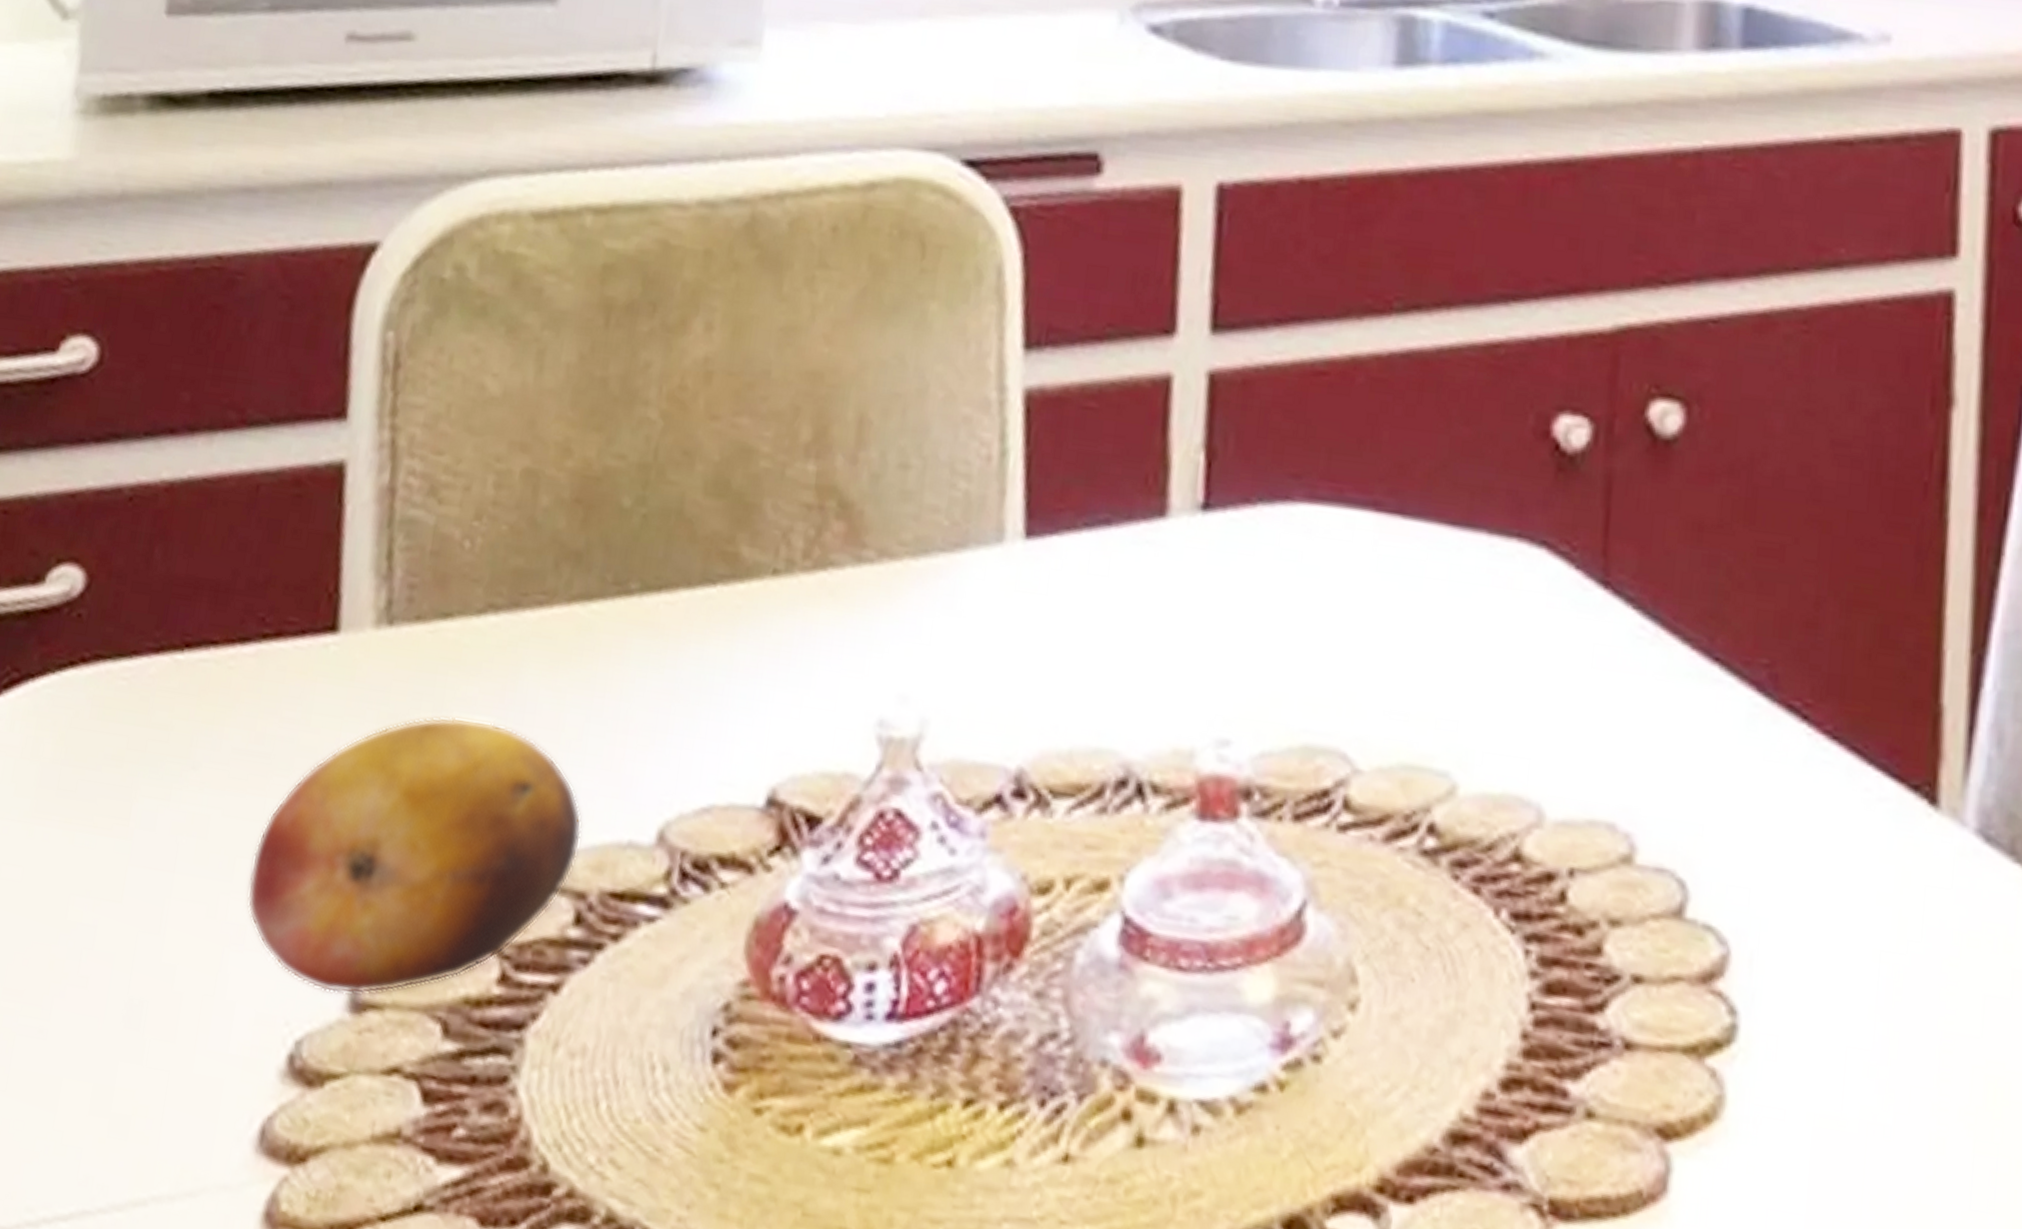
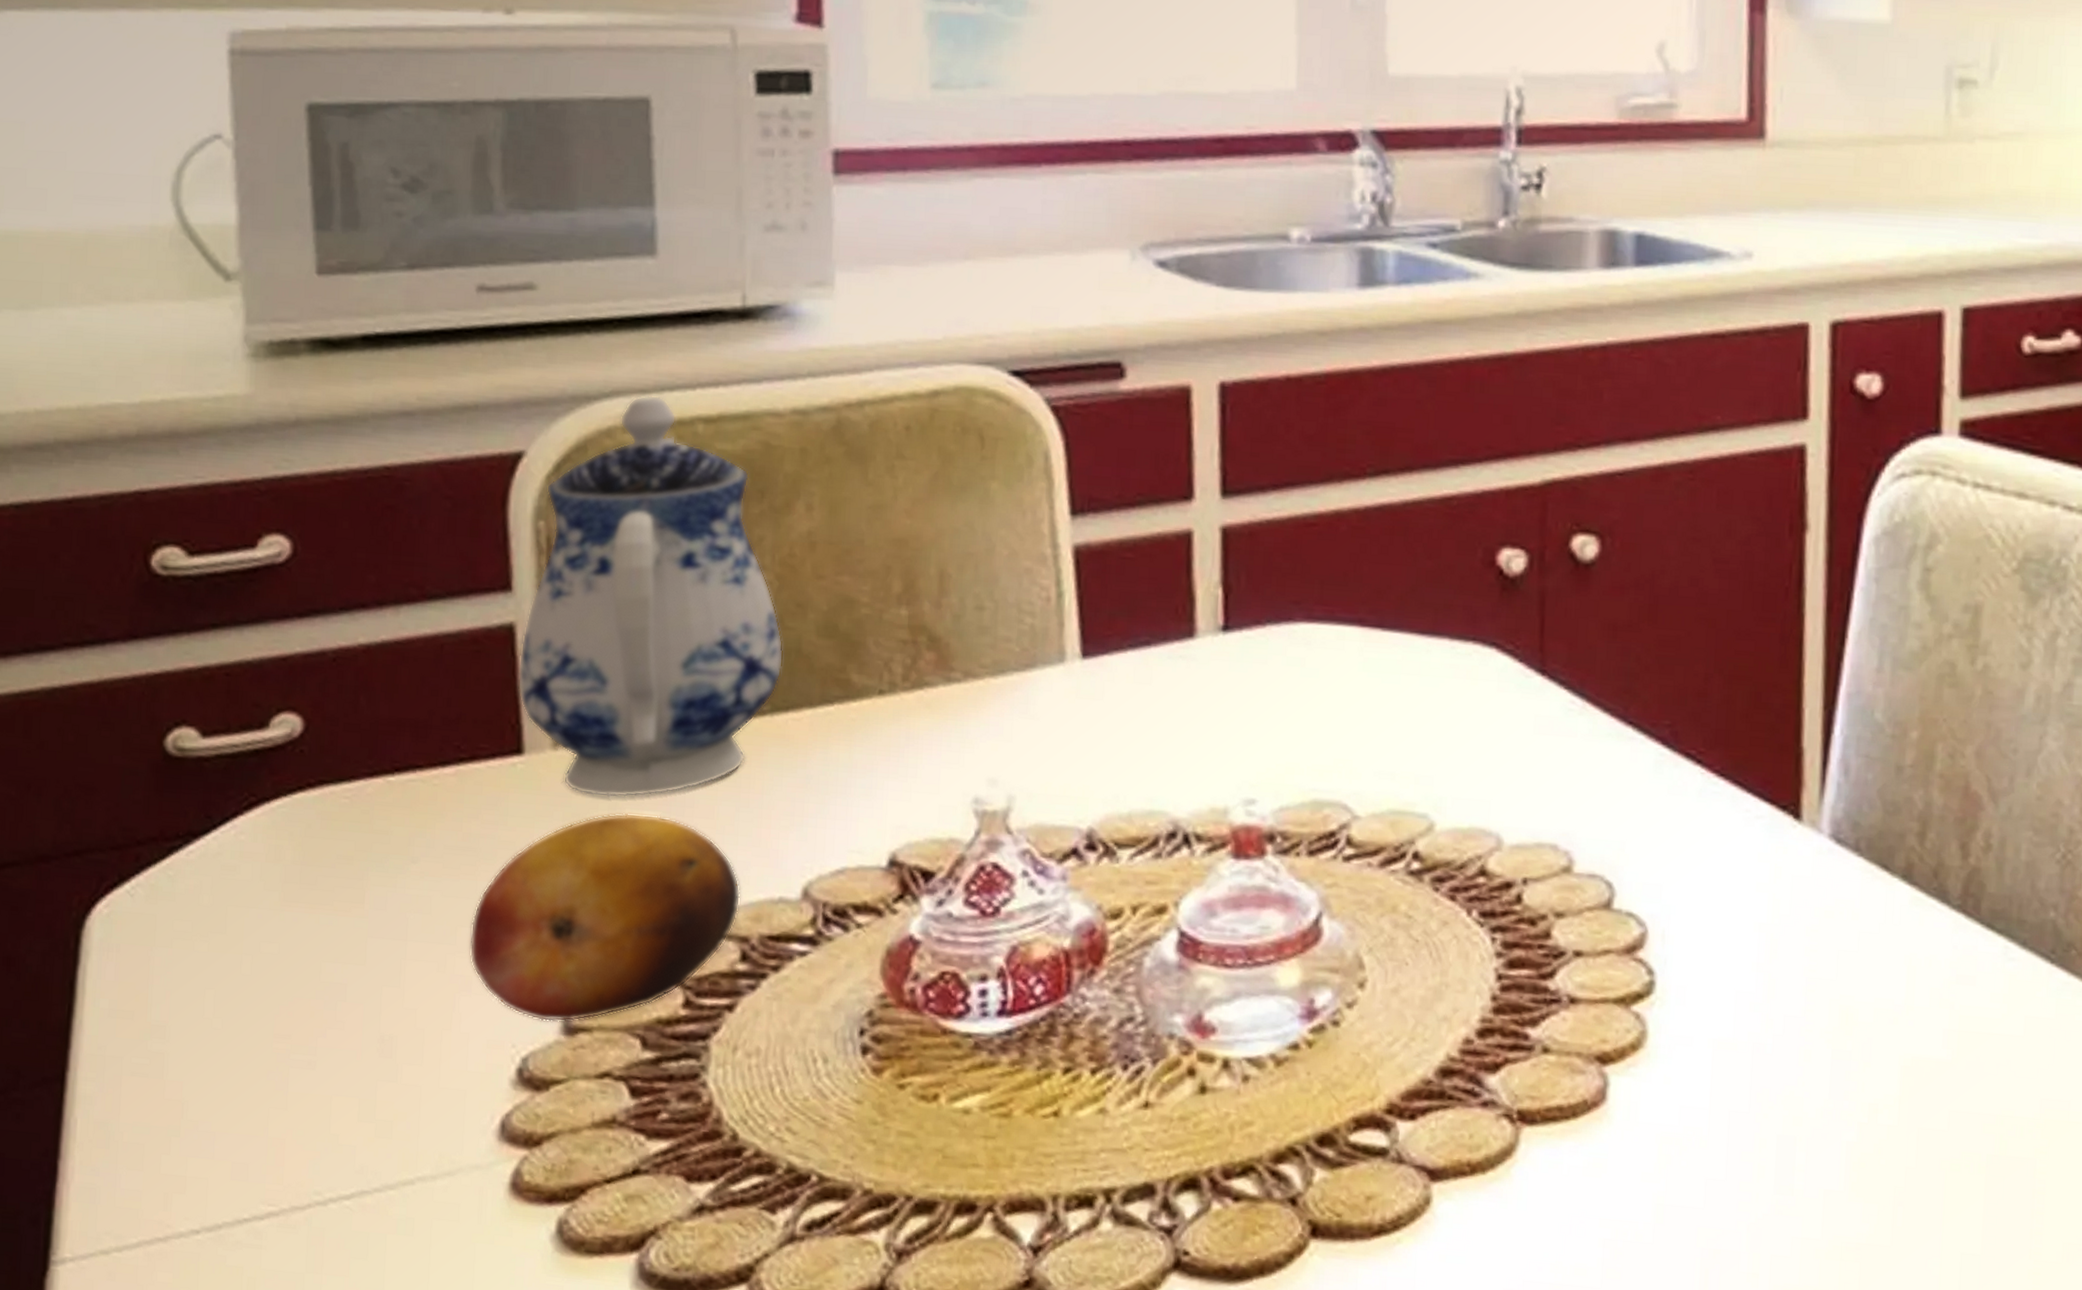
teapot: none [340,176,663,697] -> present [517,395,784,798]

